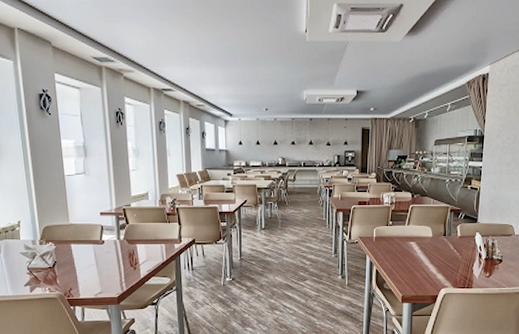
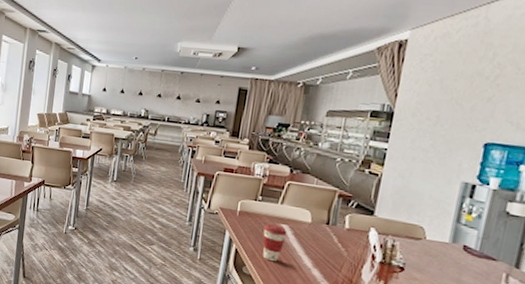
coffee cup: none [396,243,415,275] -> present [262,223,288,262]

